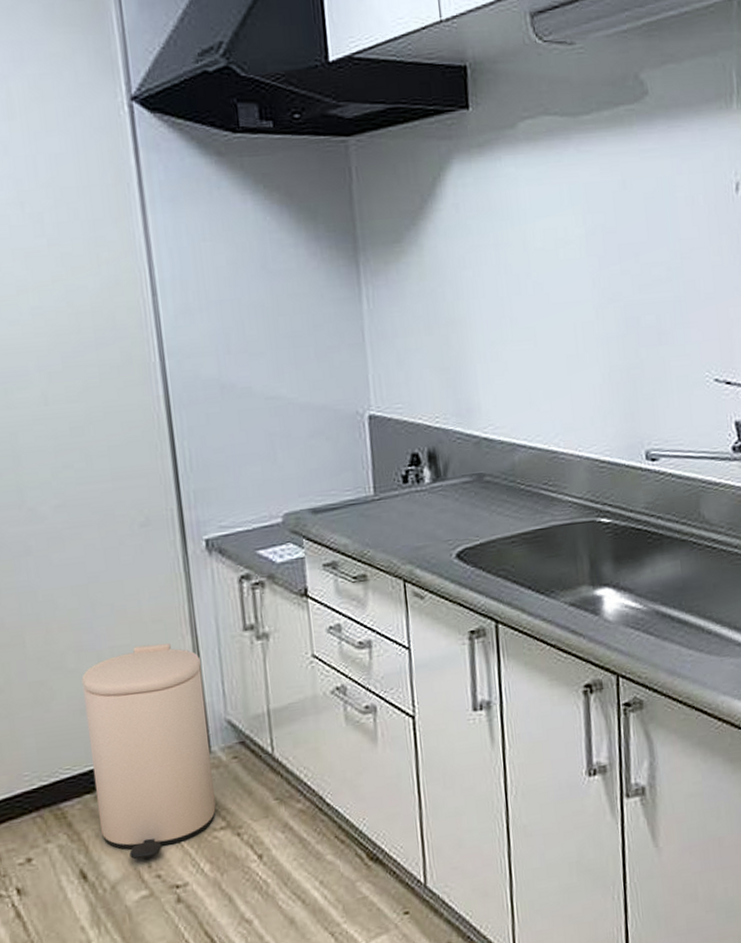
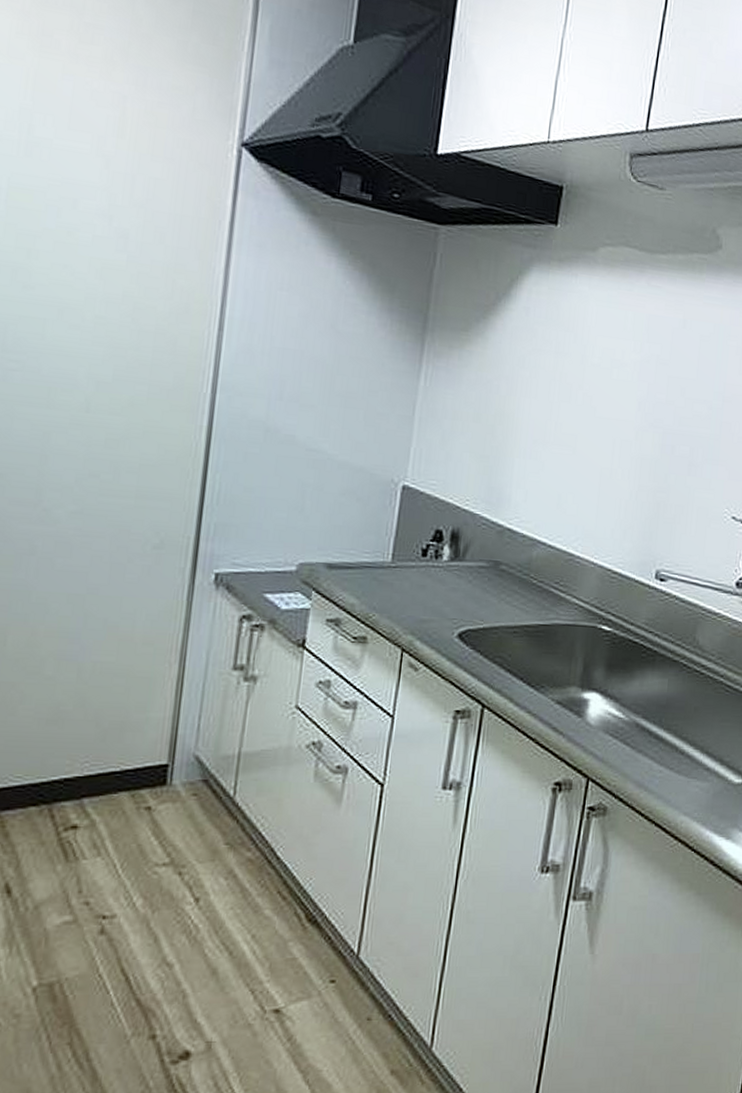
pedal bin: present [81,643,216,860] -> none [38,665,182,882]

